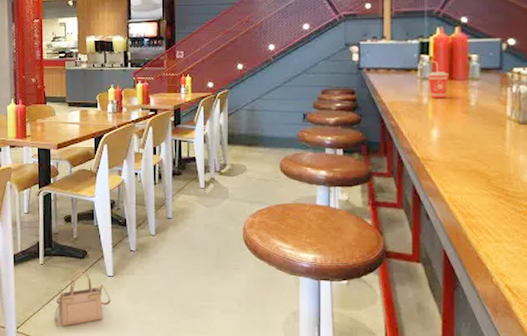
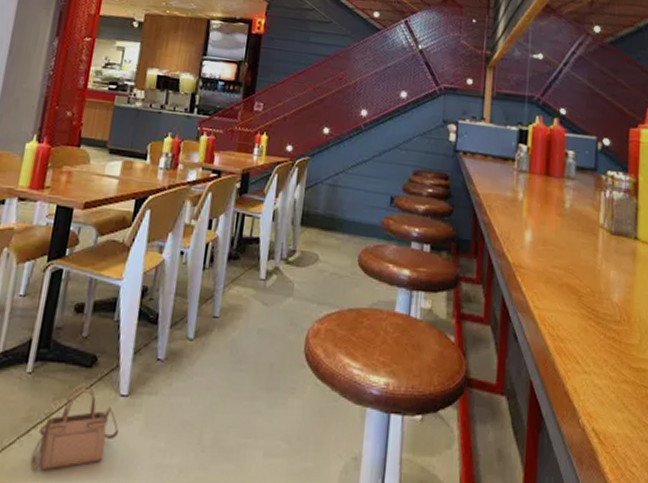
beverage cup: present [425,59,448,99] -> none [522,149,545,197]

